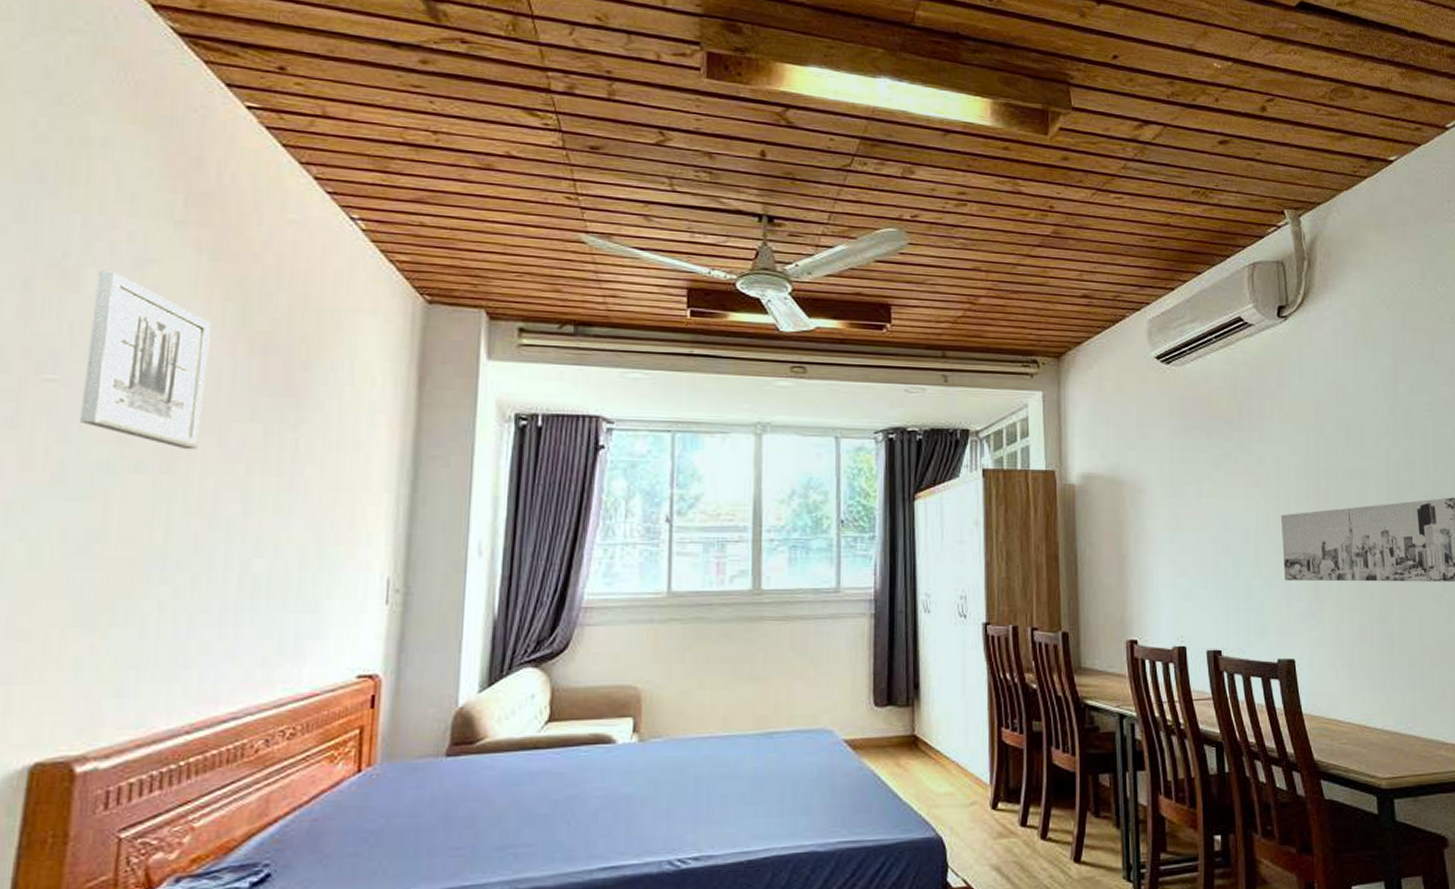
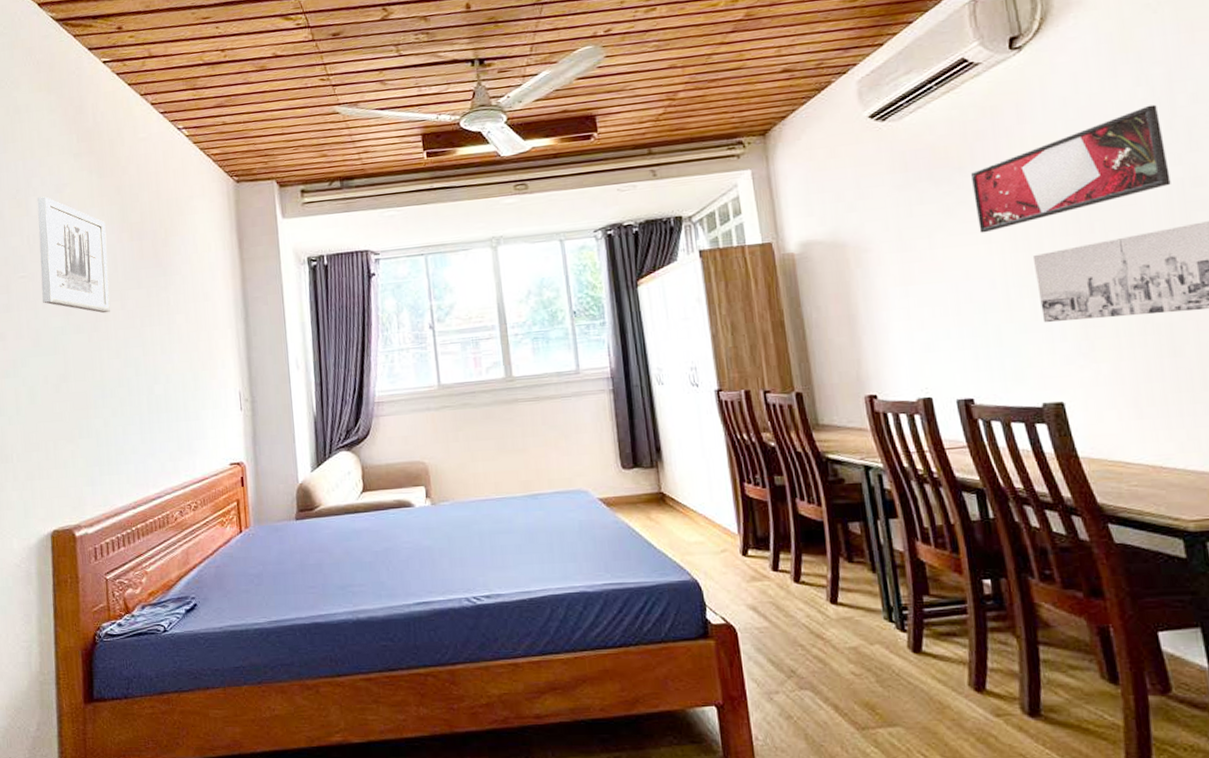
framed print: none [1238,390,1390,488] -> present [971,104,1171,233]

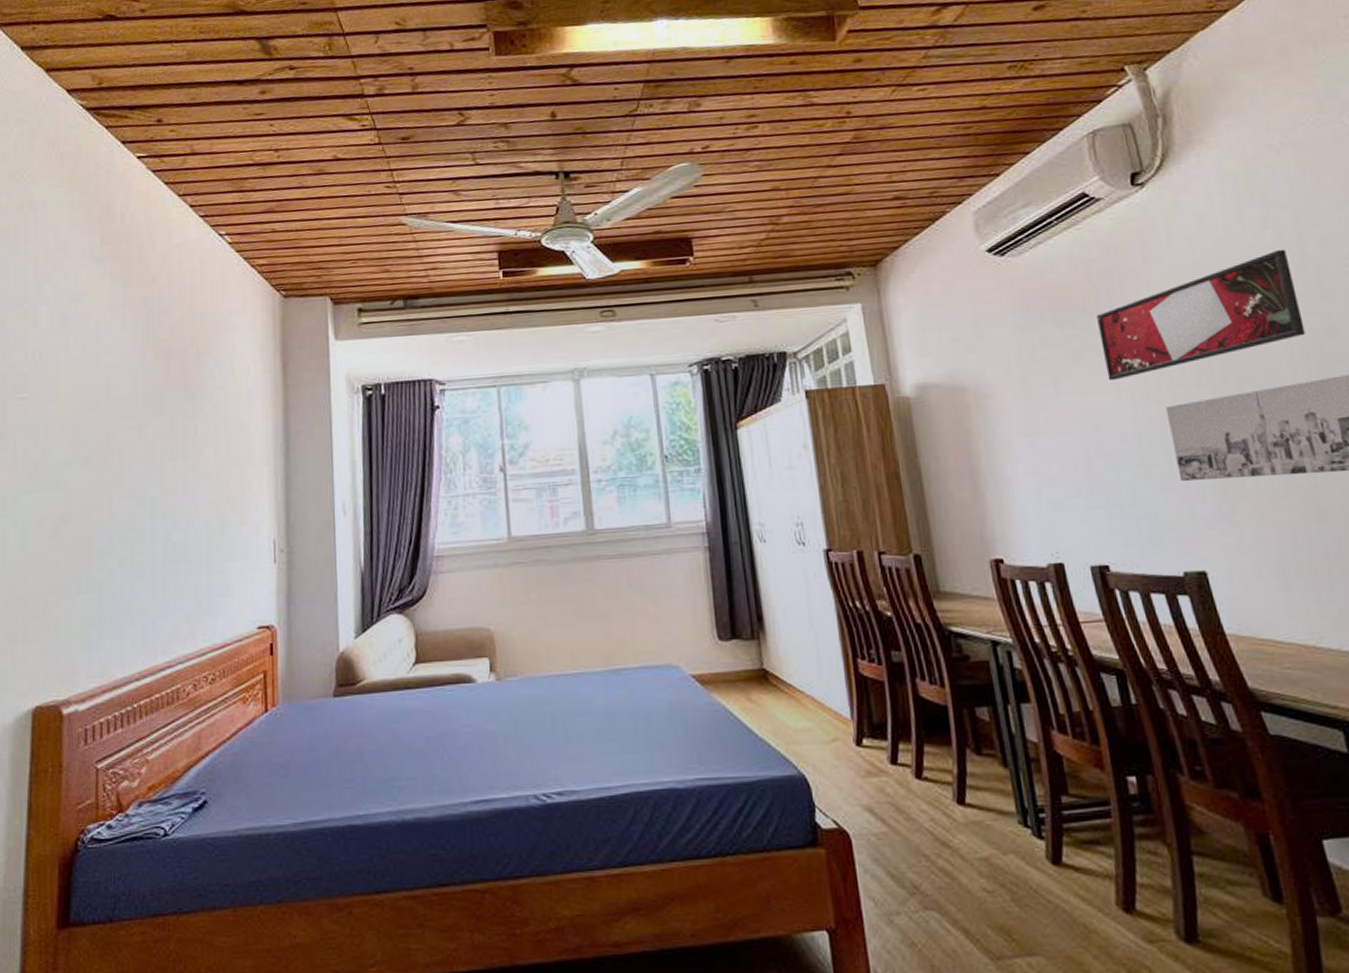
wall art: present [37,196,111,314] -> none [45,306,127,444]

